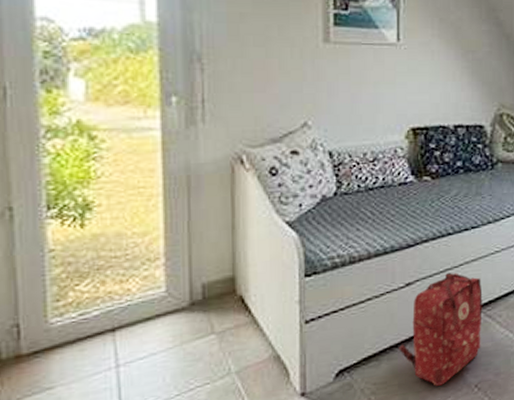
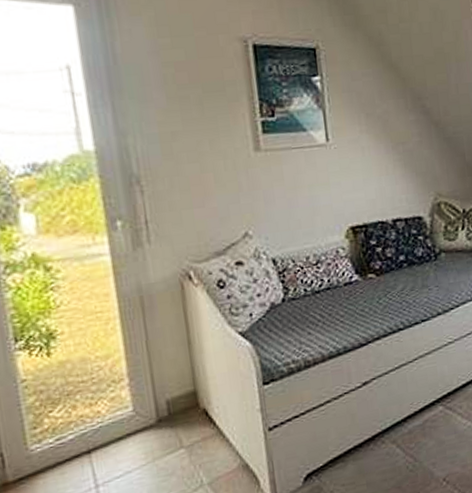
backpack: present [399,272,483,386] -> none [363,367,445,483]

